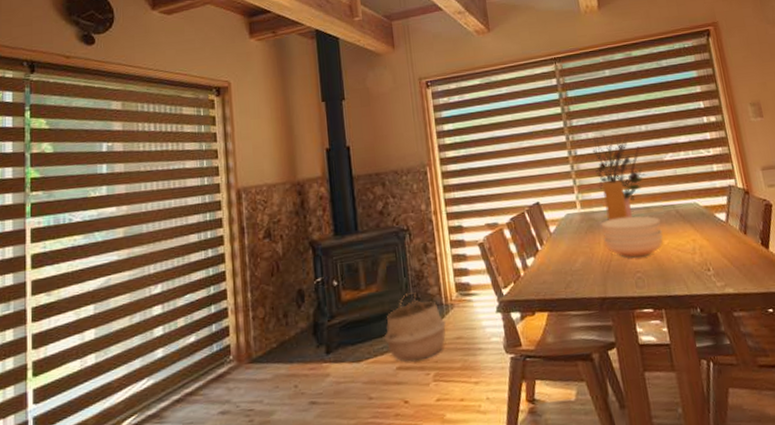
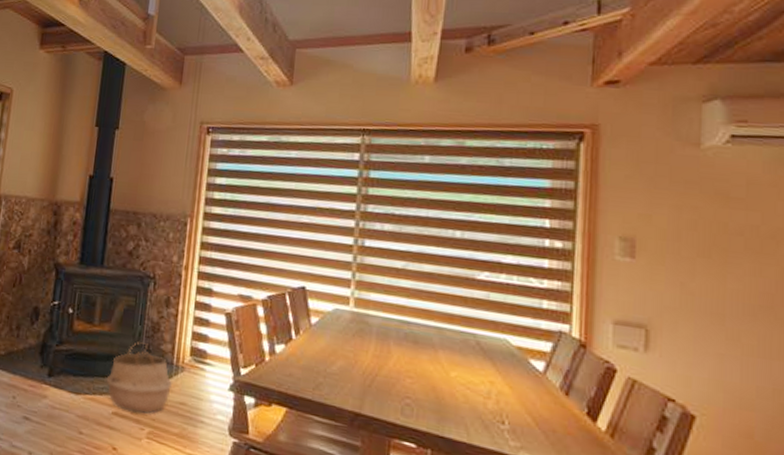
vase: present [592,133,629,221] -> none [384,230,437,333]
bouquet: present [595,145,645,218] -> none [382,248,447,334]
bowl: present [601,216,663,258] -> none [373,328,452,383]

